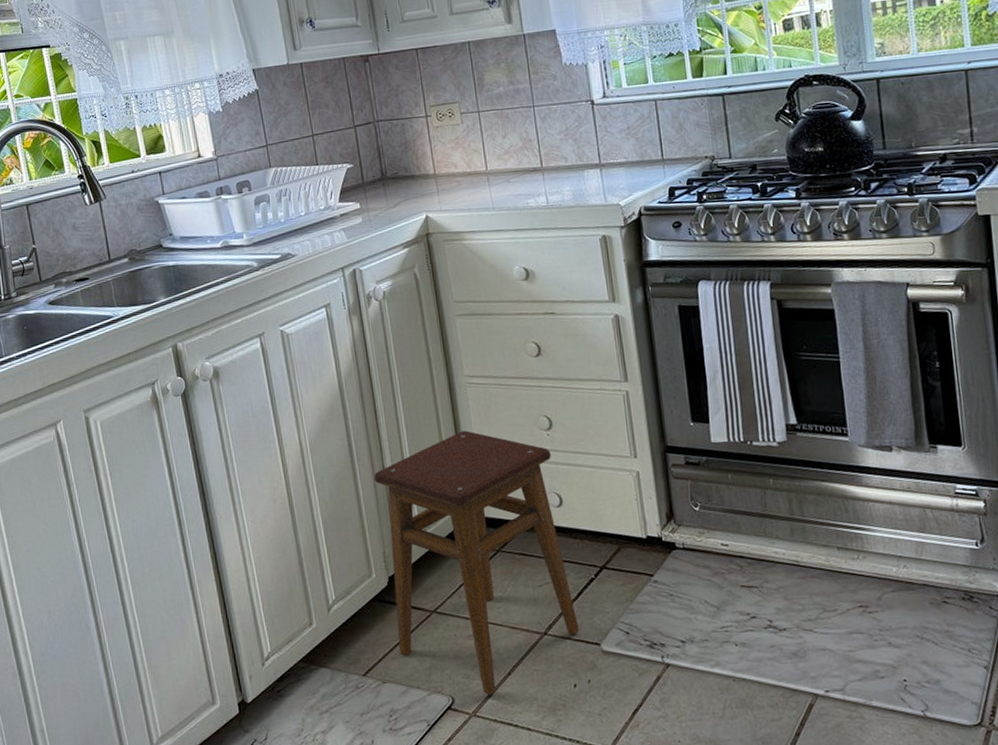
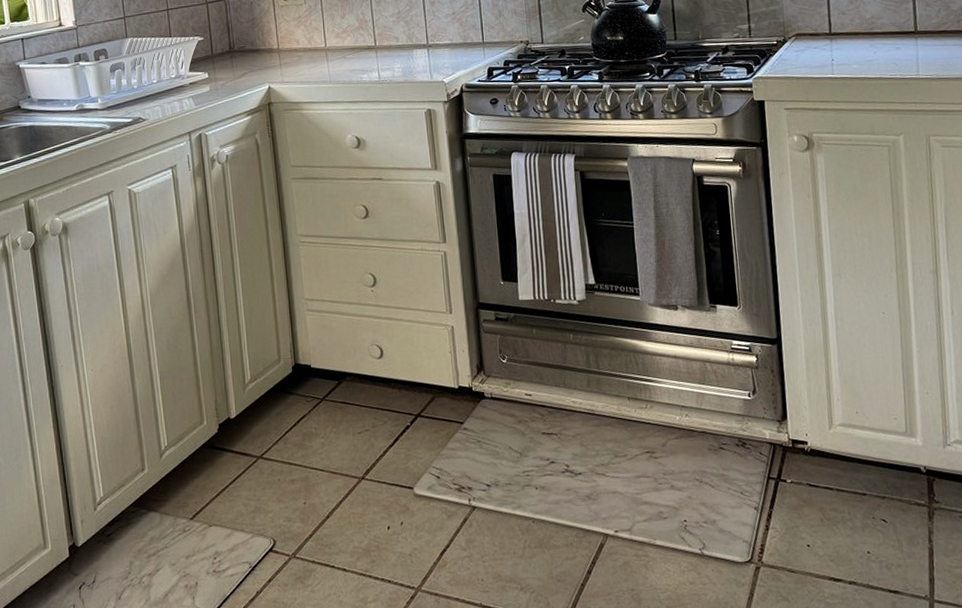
stool: present [374,430,579,695] -> none [210,286,394,537]

